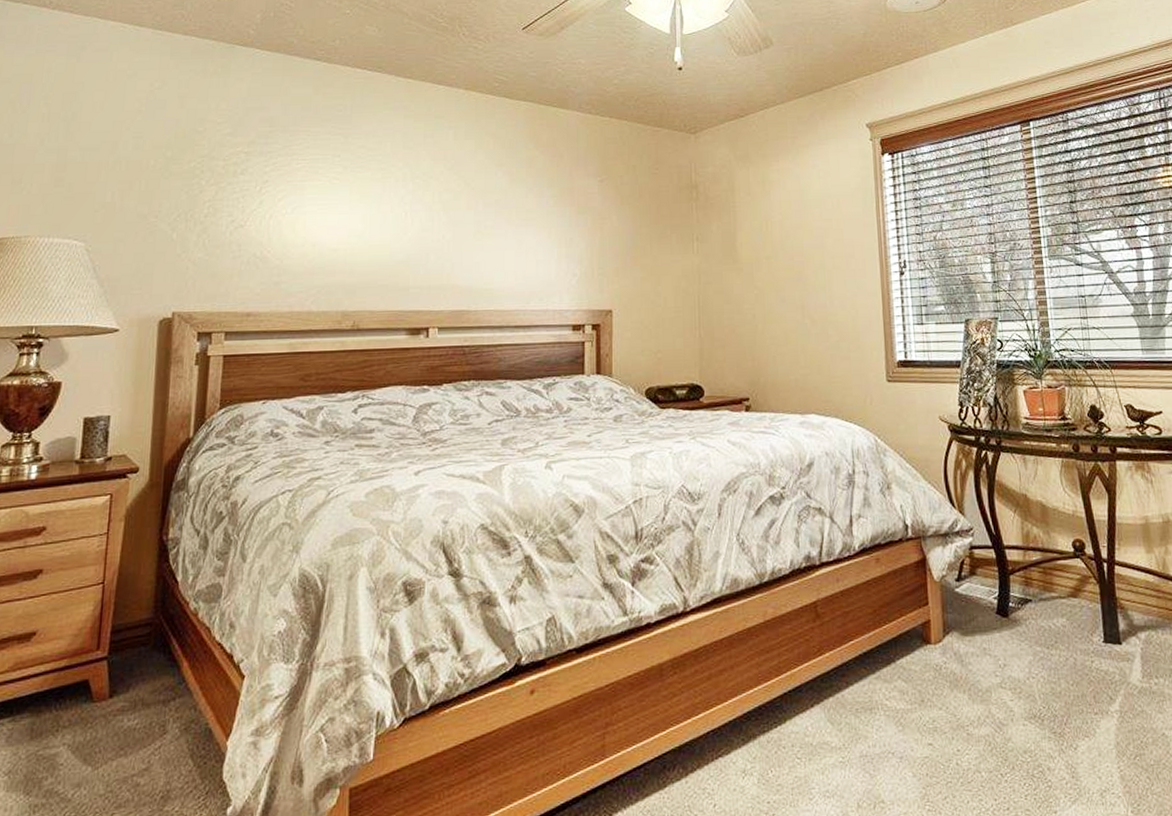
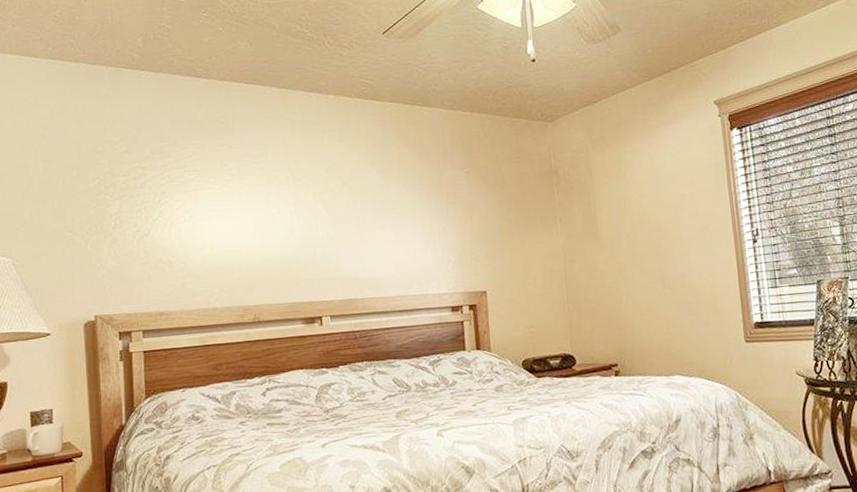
mug: none [75,432,121,470] -> present [27,423,64,457]

